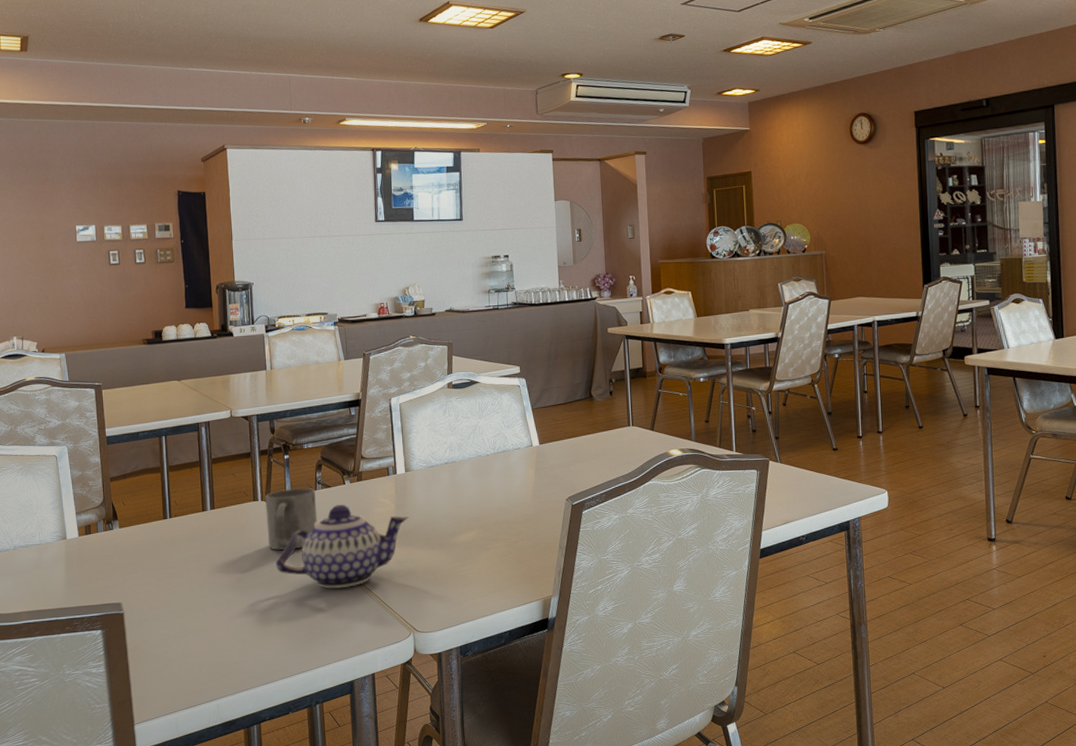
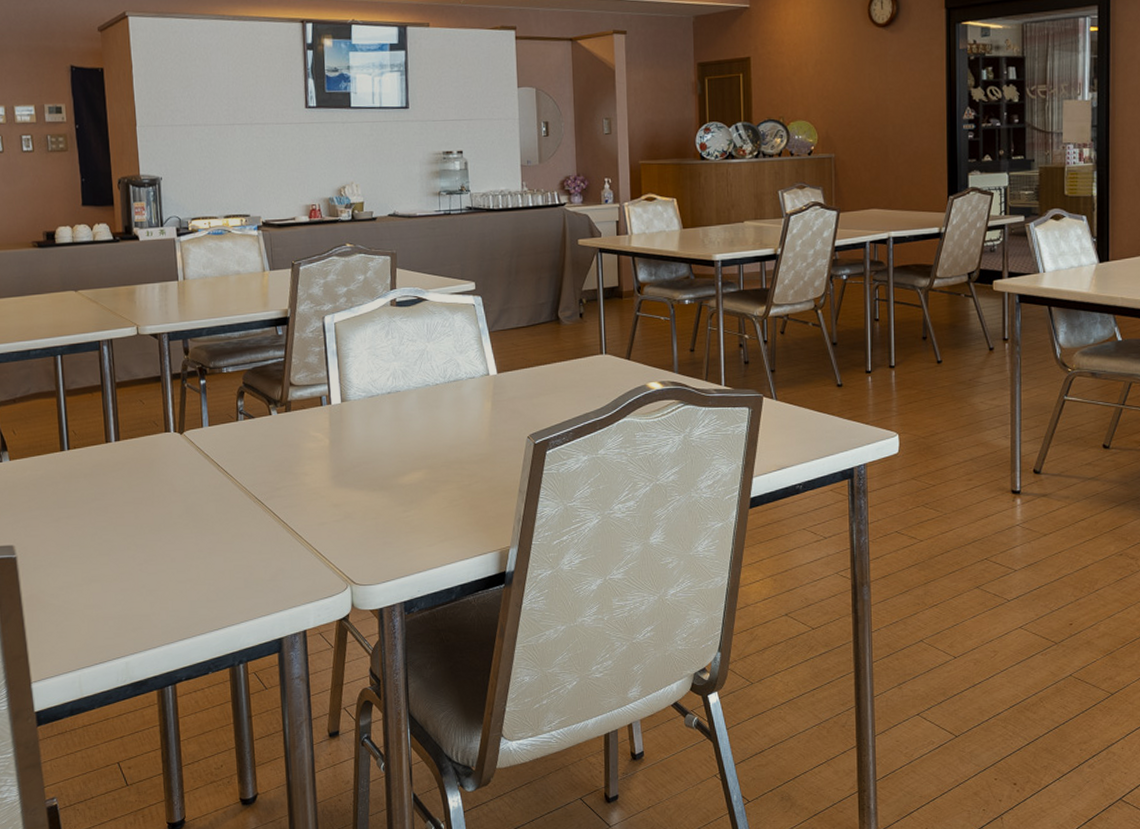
mug: present [265,488,318,550] -> none [178,419,240,489]
teapot: present [275,505,409,589] -> none [191,438,345,534]

